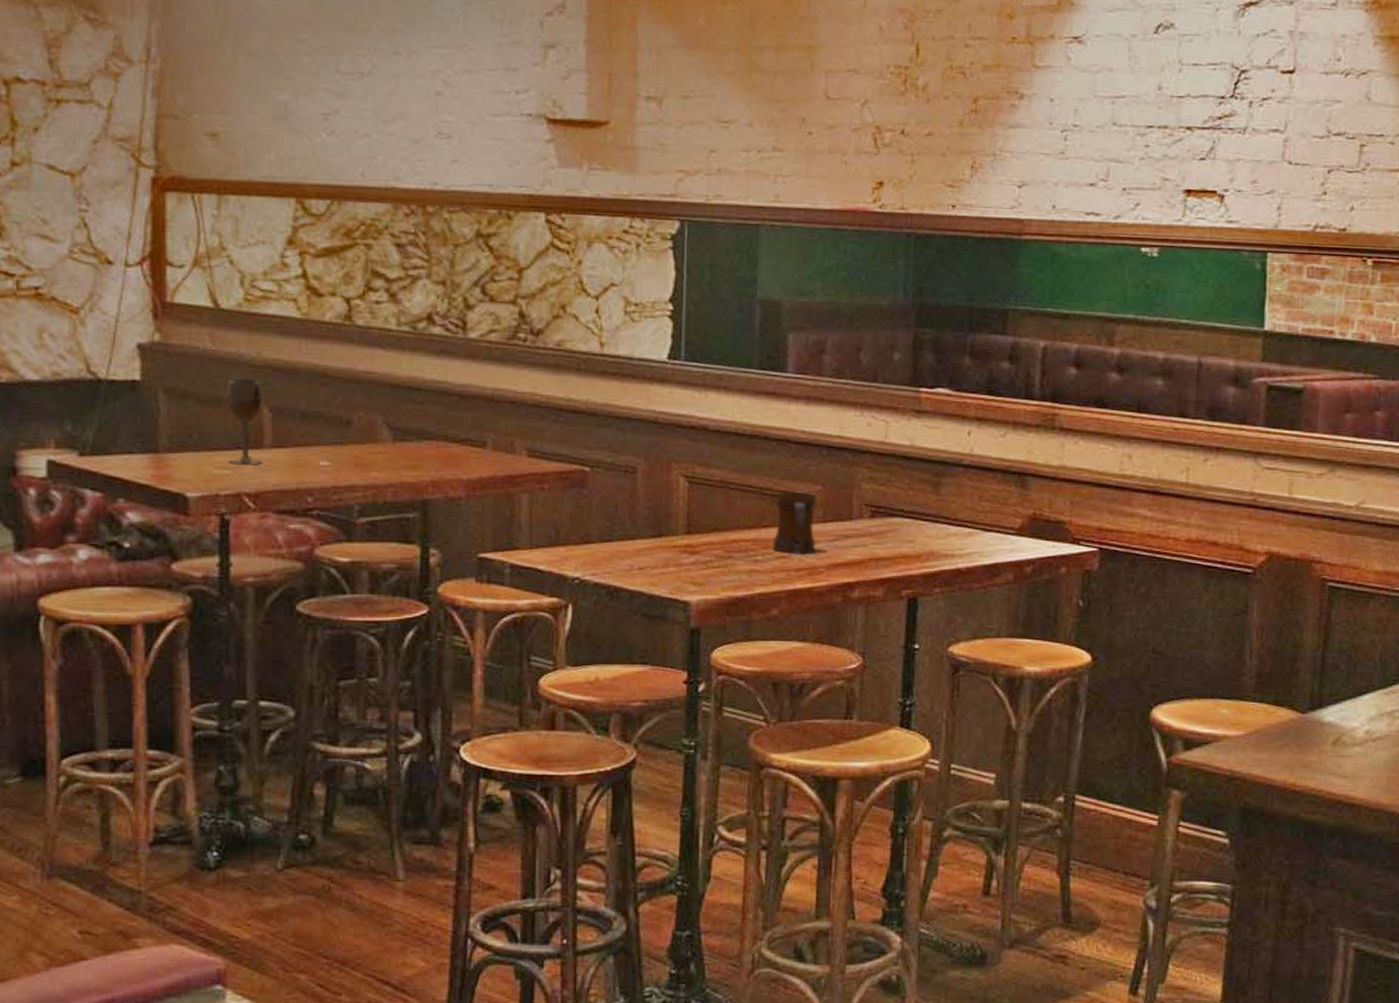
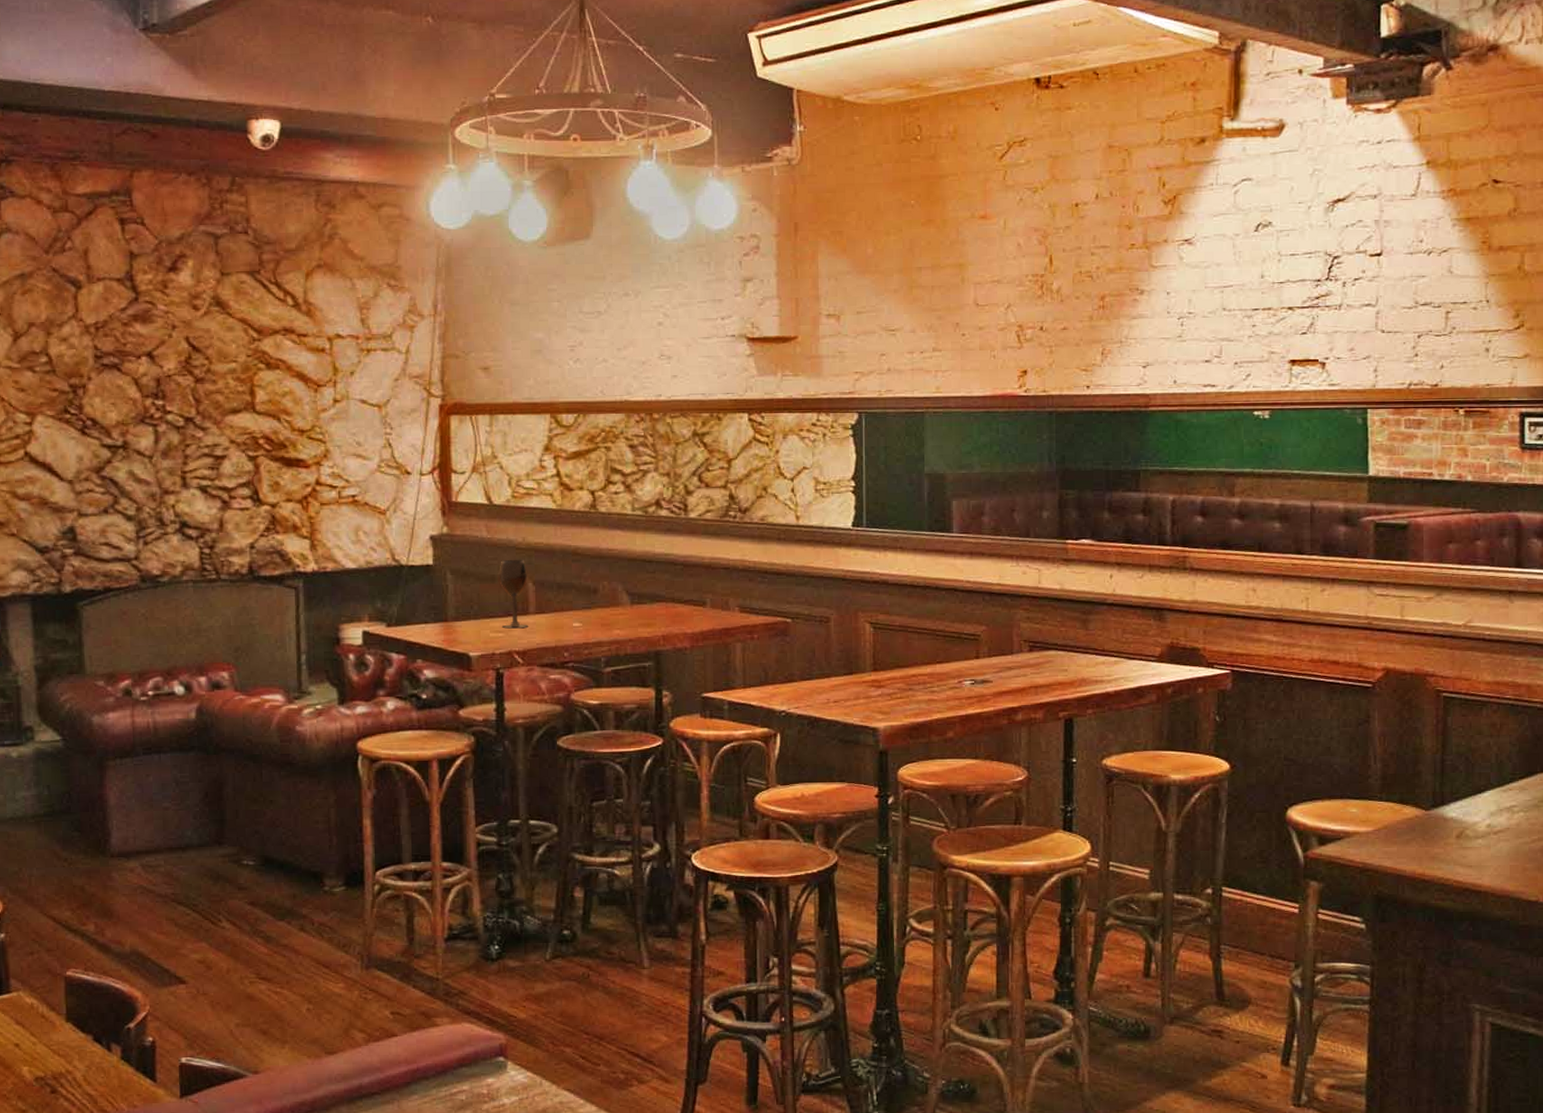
beer mug: present [772,491,818,553] -> none [946,632,983,684]

